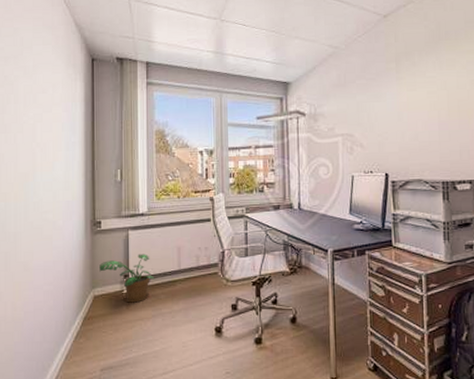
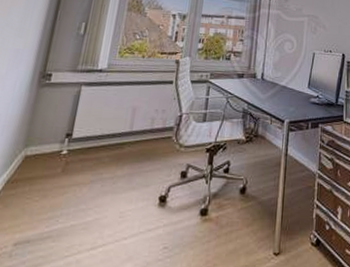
potted plant: present [99,253,155,303] -> none [38,111,102,166]

